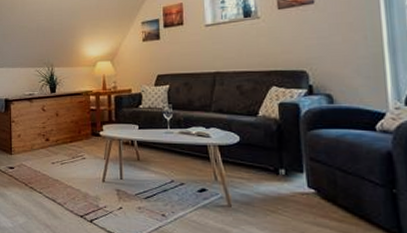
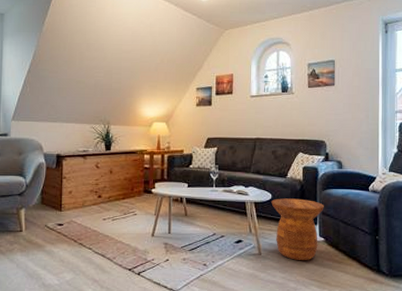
side table: none [240,141,312,216] -> present [271,198,324,260]

